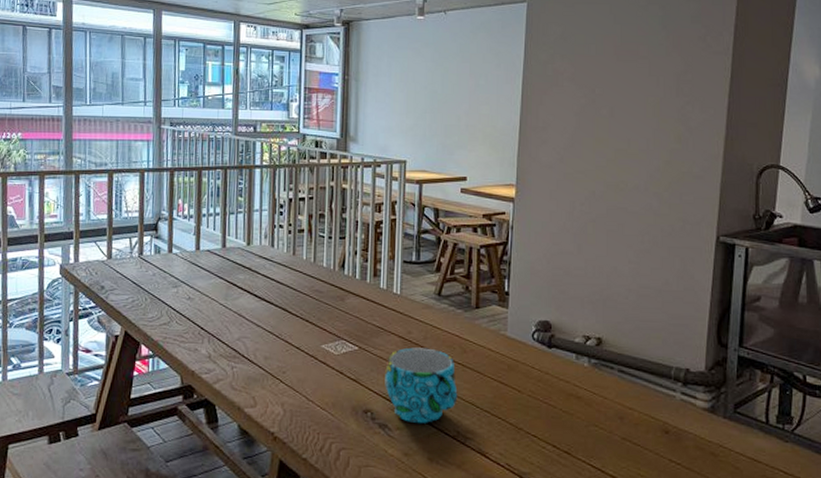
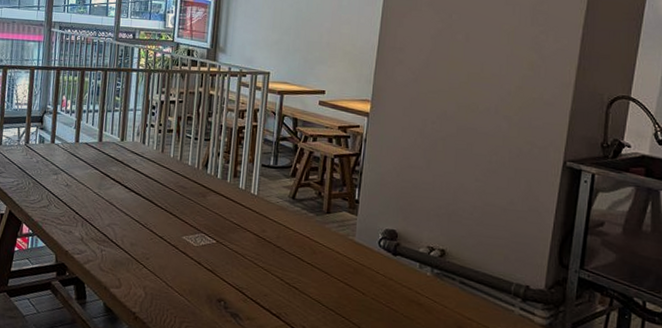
cup: present [385,347,458,423] -> none [238,245,306,316]

